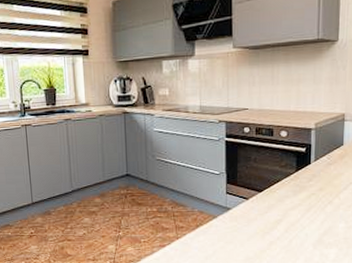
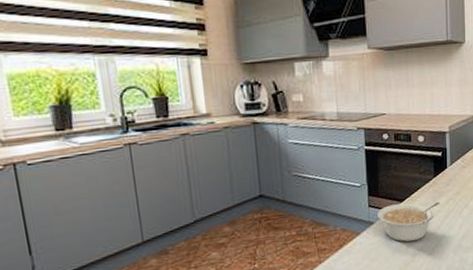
legume: none [235,193,301,231] -> present [377,202,440,242]

